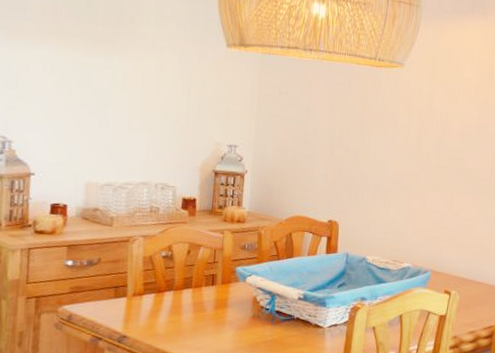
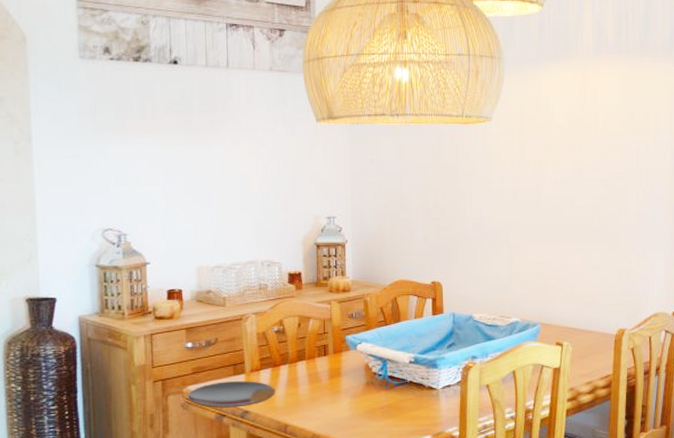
plate: none [62,303,157,331] -> present [187,381,275,408]

